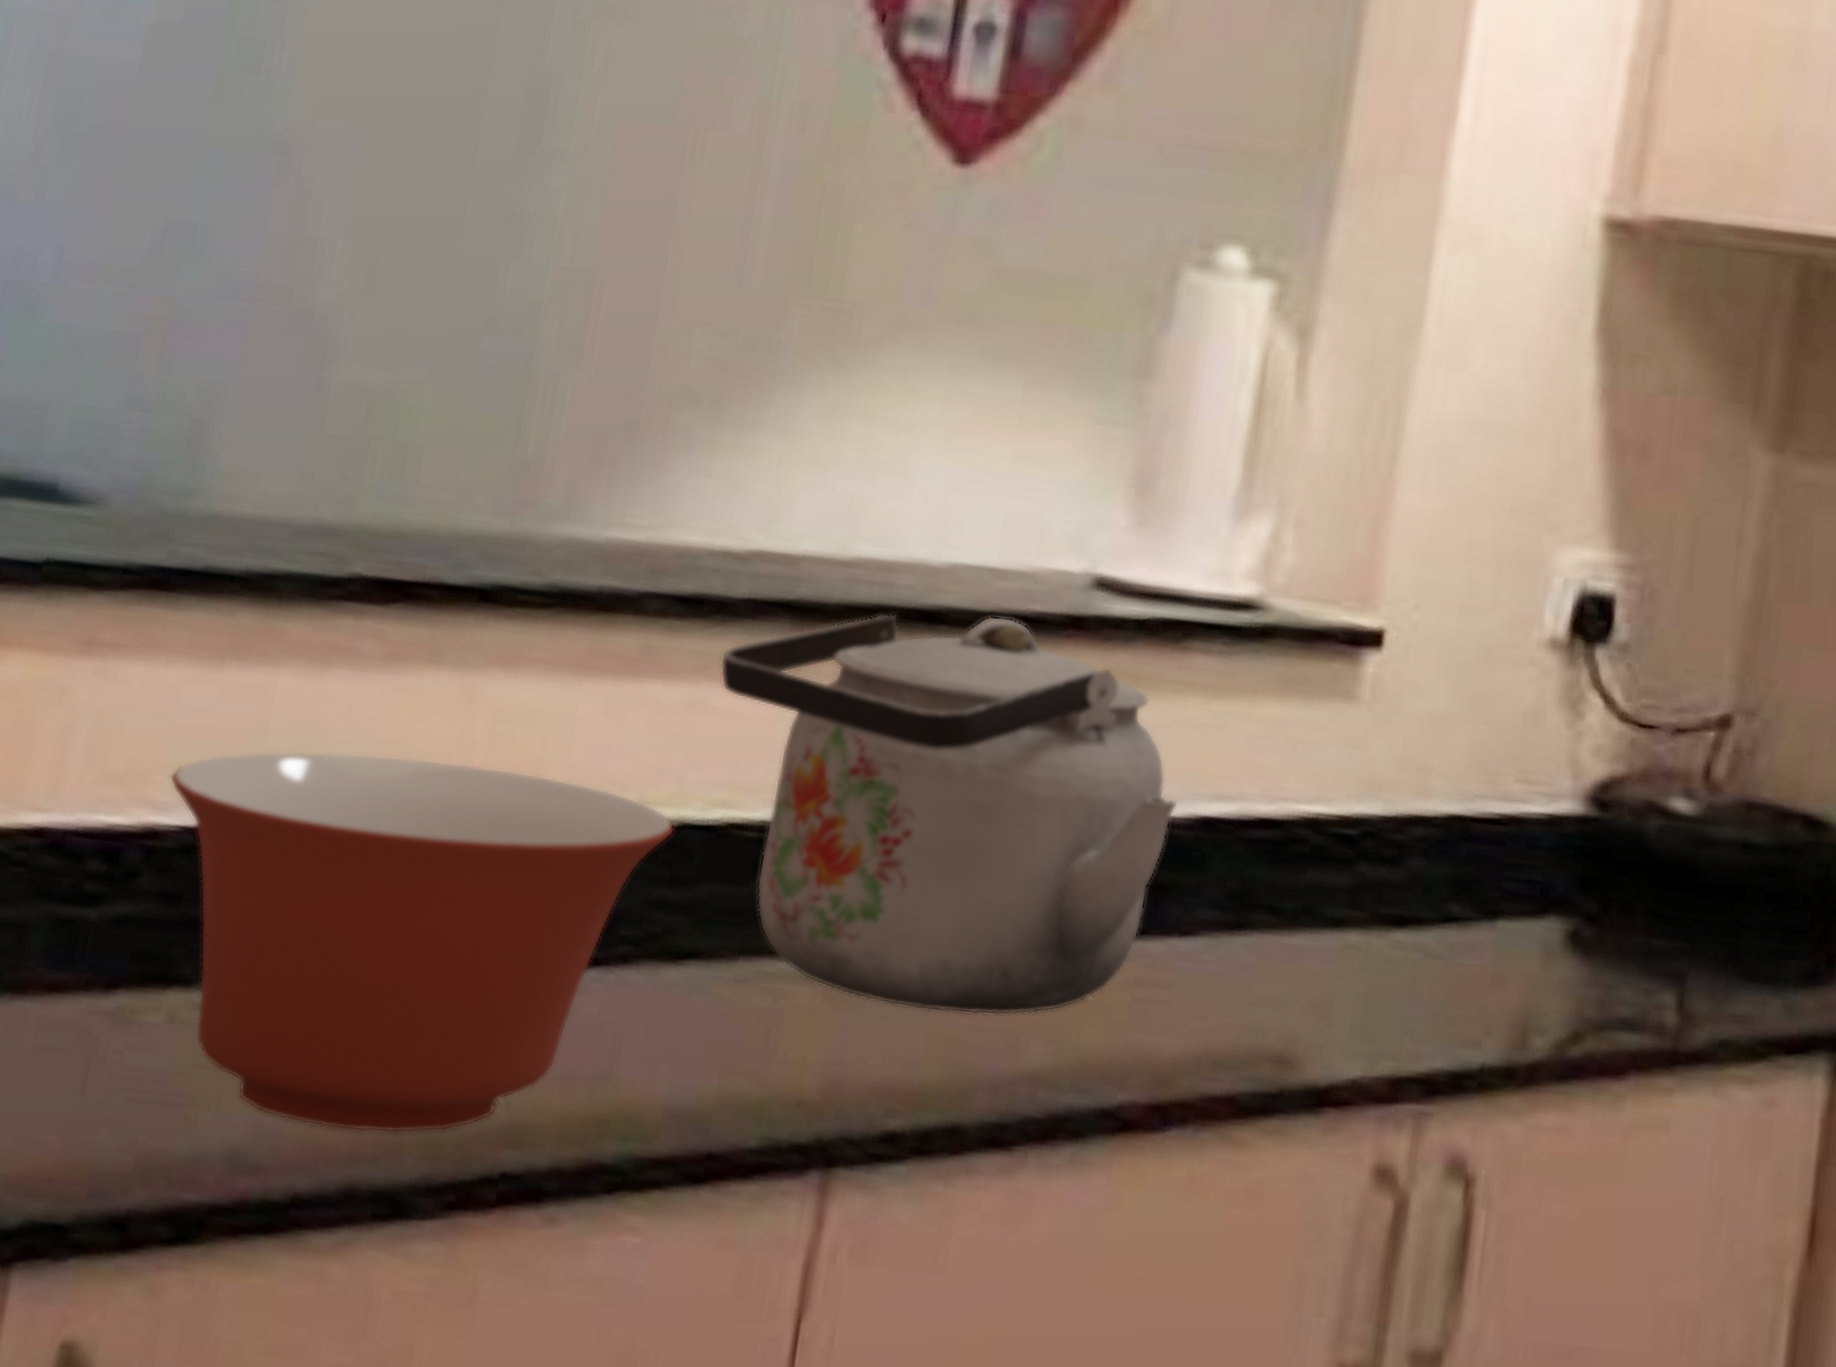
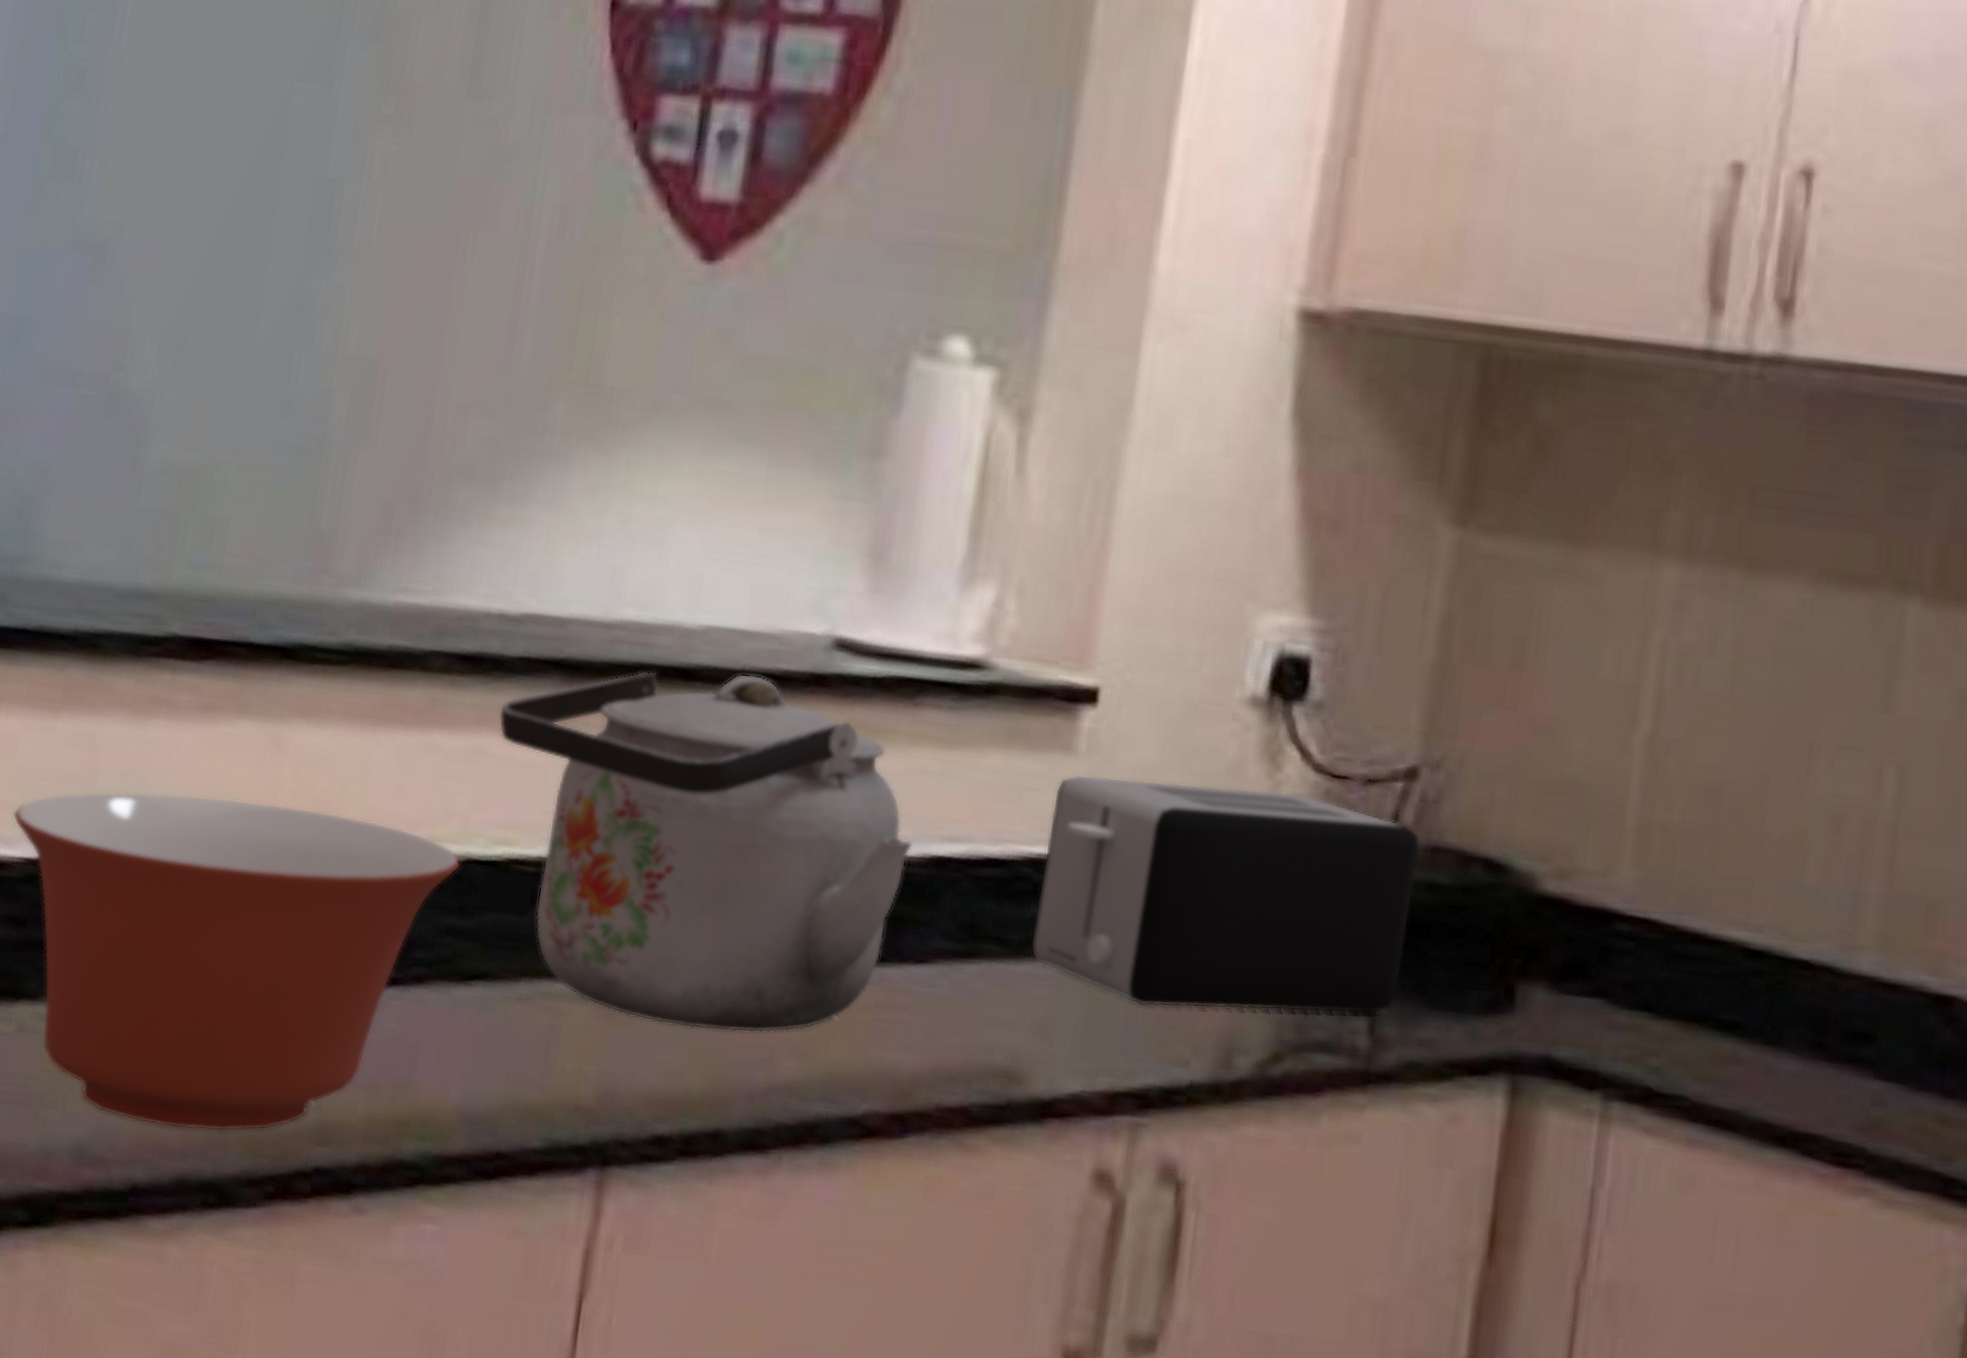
toaster: none [1306,725,1735,987] -> present [1030,774,1421,1014]

